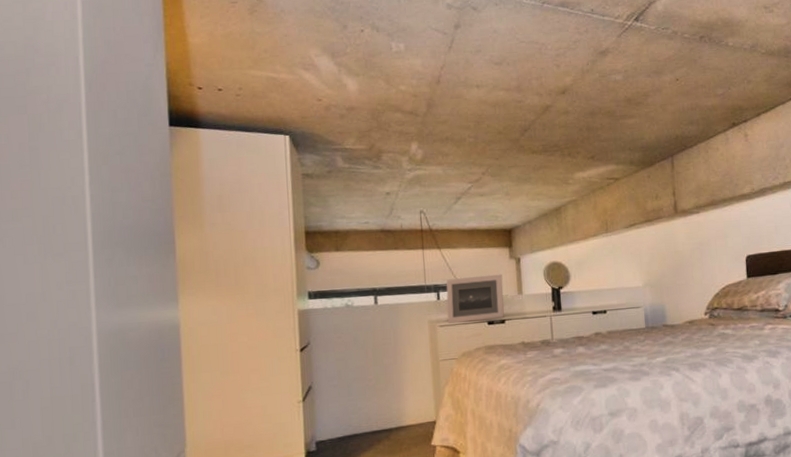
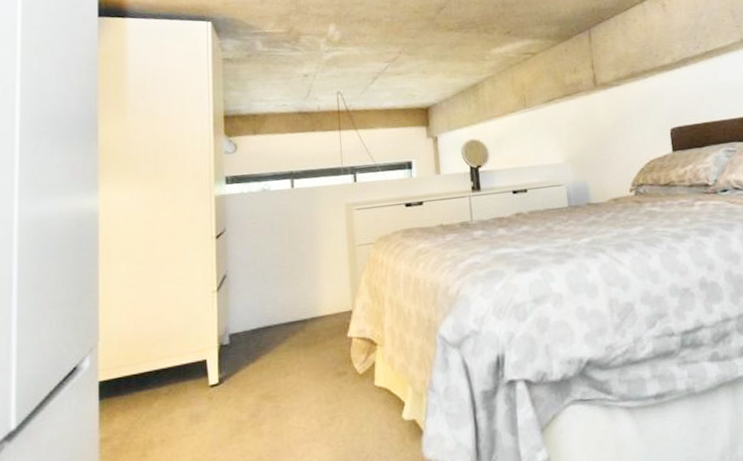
picture frame: present [446,274,504,324] -> none [362,153,422,206]

